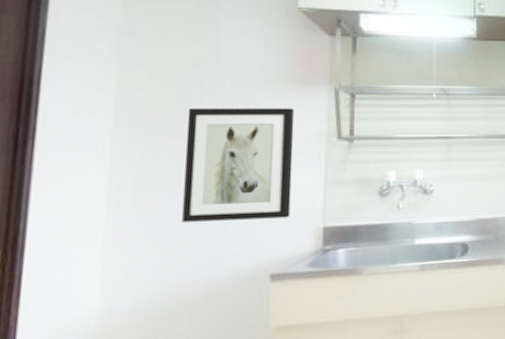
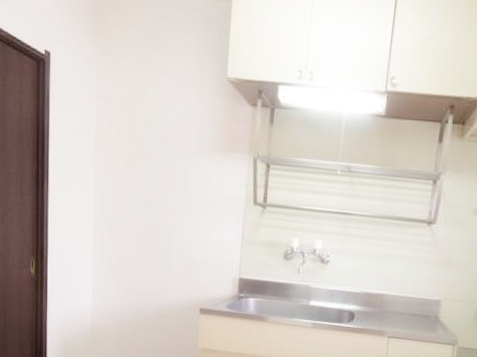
wall art: present [182,107,295,222] -> none [141,165,221,266]

